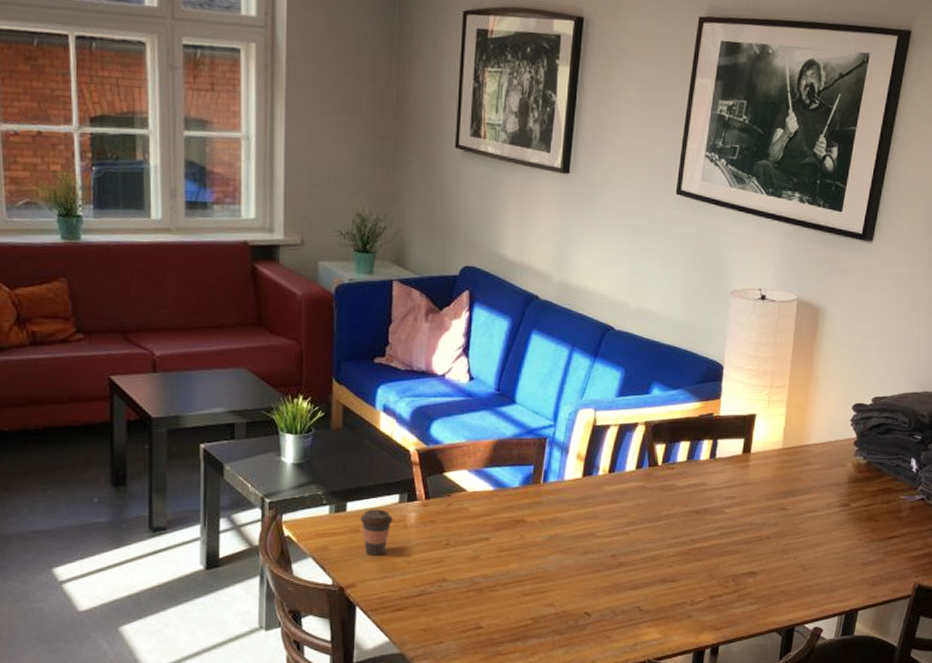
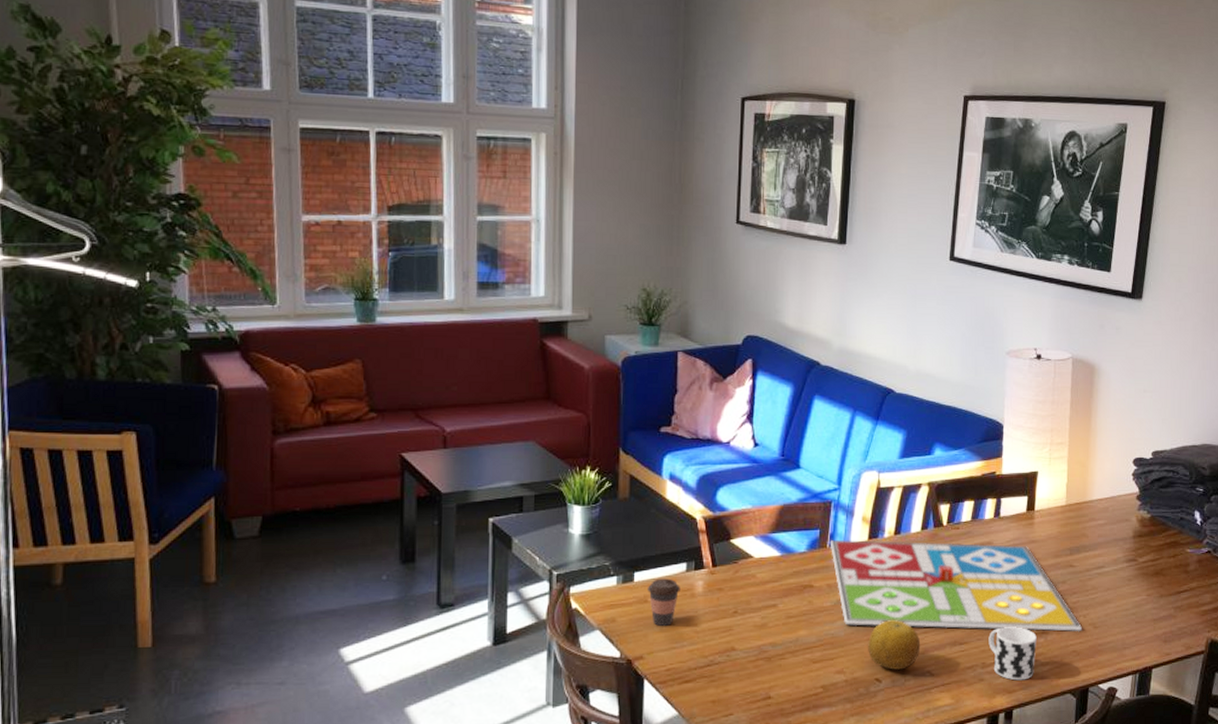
gameboard: none [543,475,791,574] -> present [829,539,1082,632]
fruit: none [578,555,631,605] -> present [868,619,921,670]
cup: none [698,566,746,618] -> present [988,627,1037,681]

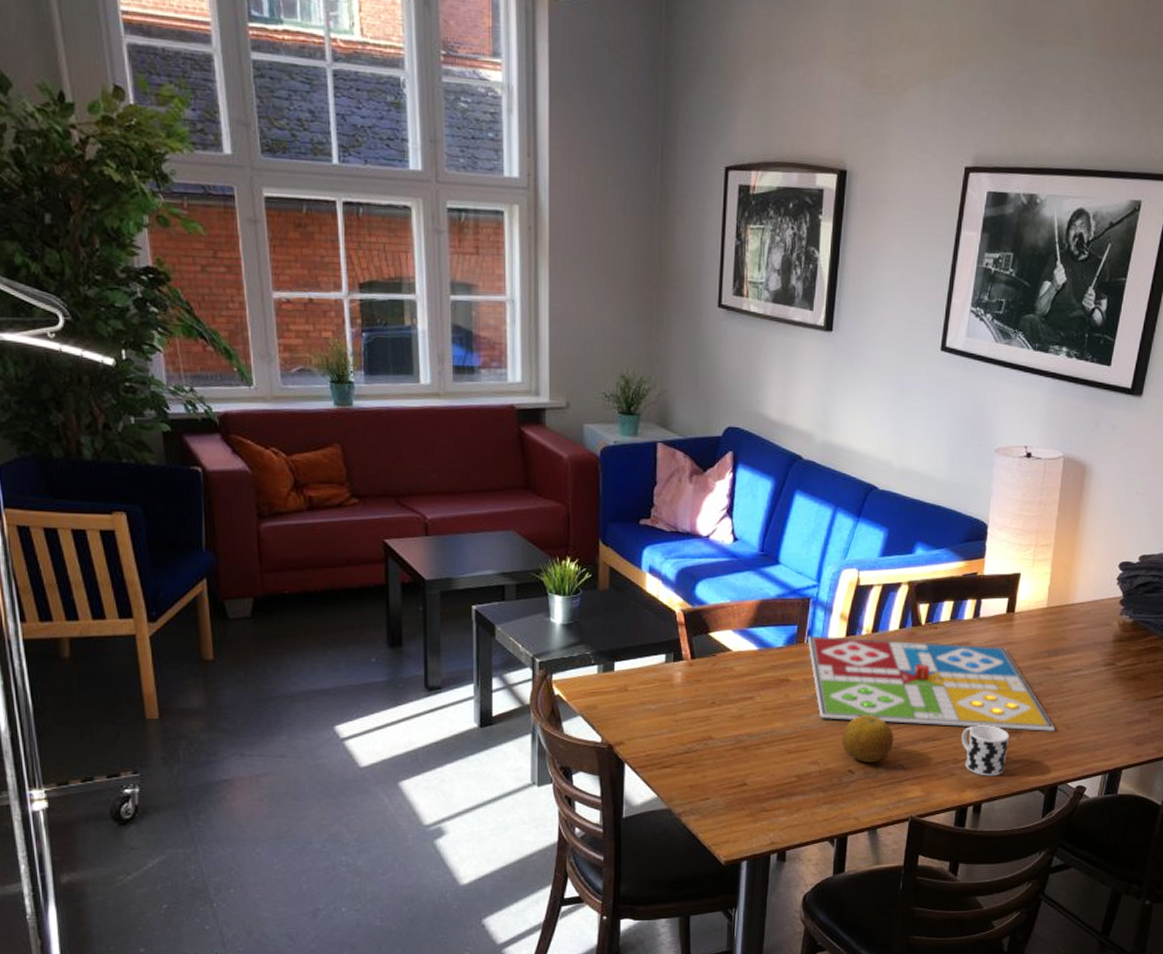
coffee cup: present [648,578,680,627] -> none [628,668,660,715]

